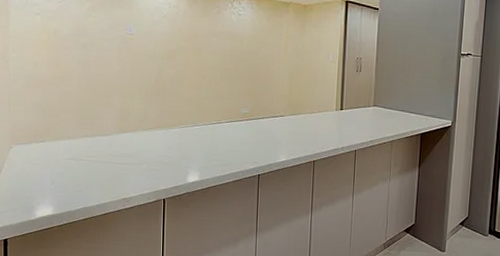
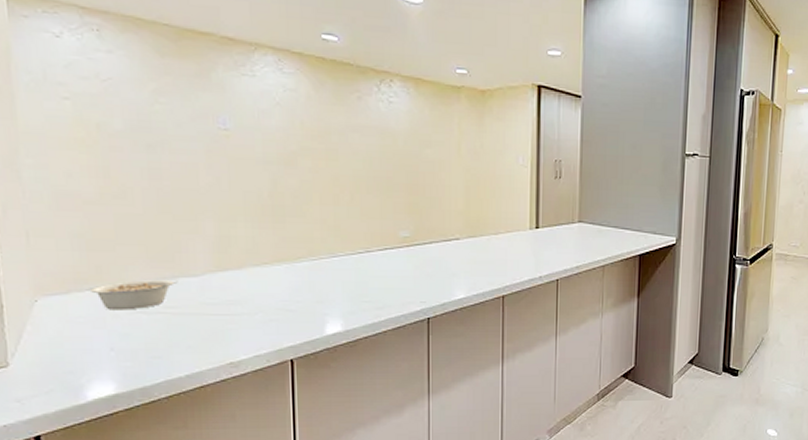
legume: none [43,137,95,157] -> present [91,280,178,310]

